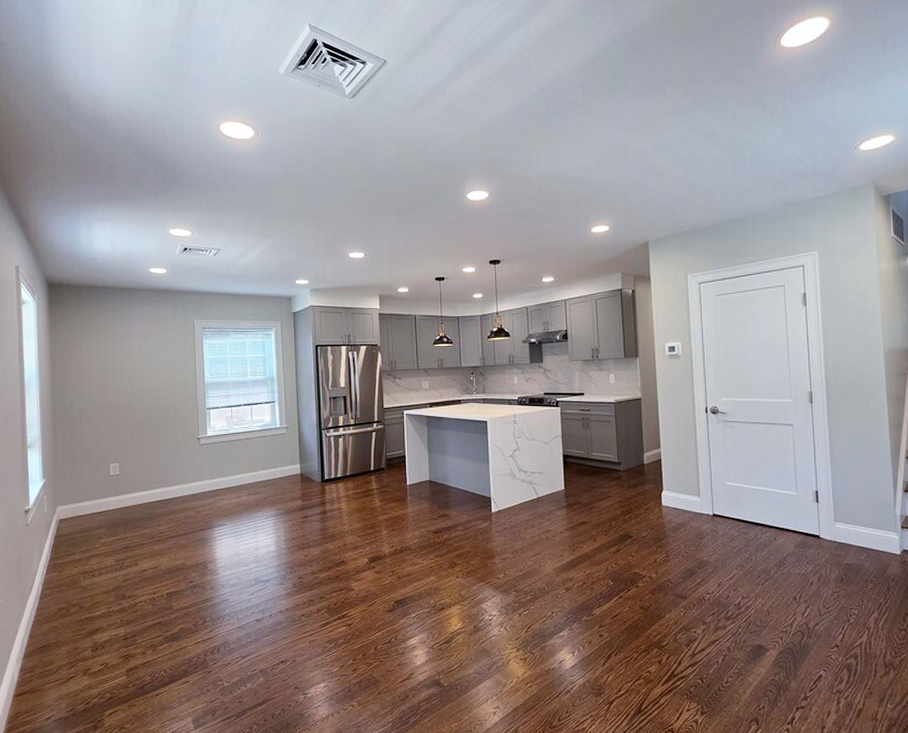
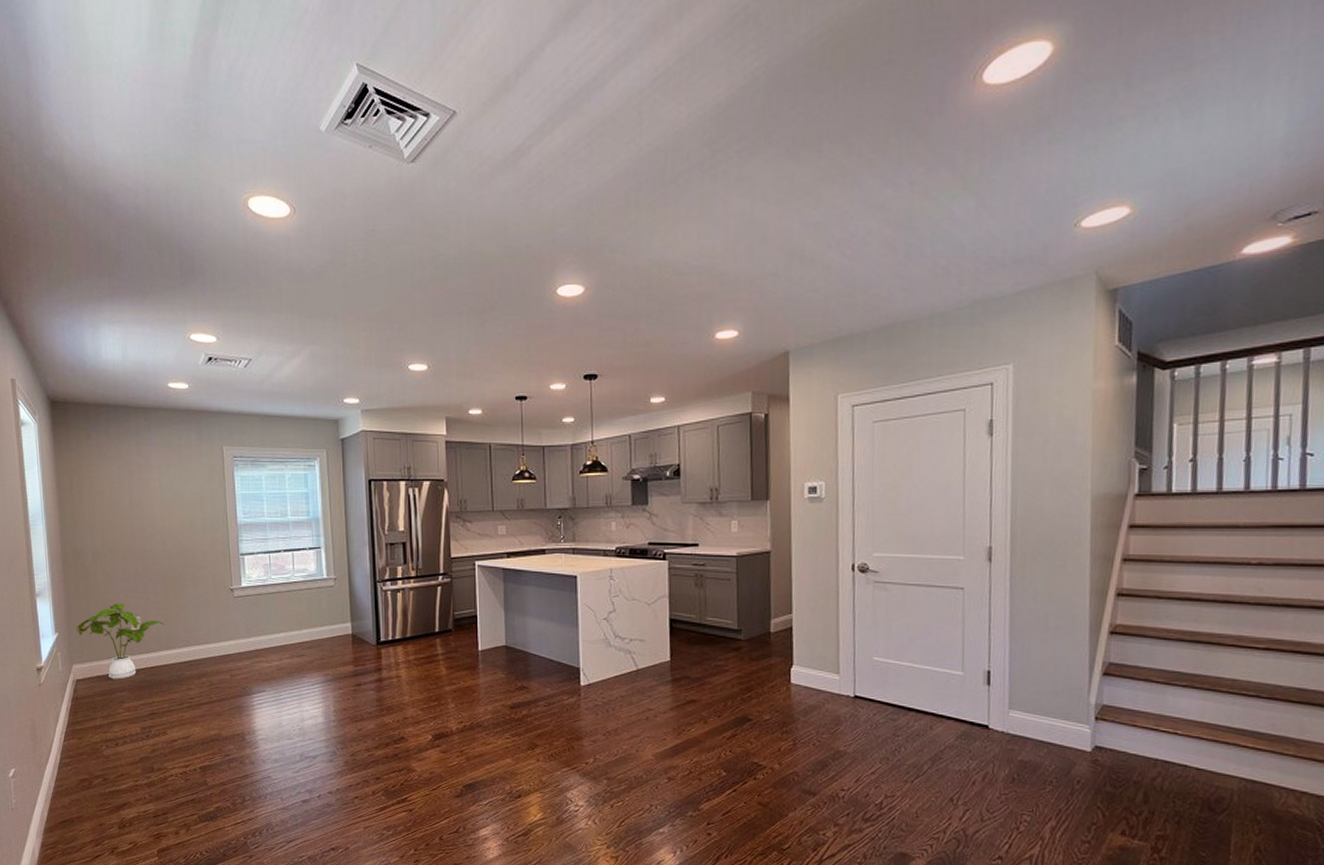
house plant: none [61,452,140,518] -> present [76,603,165,679]

